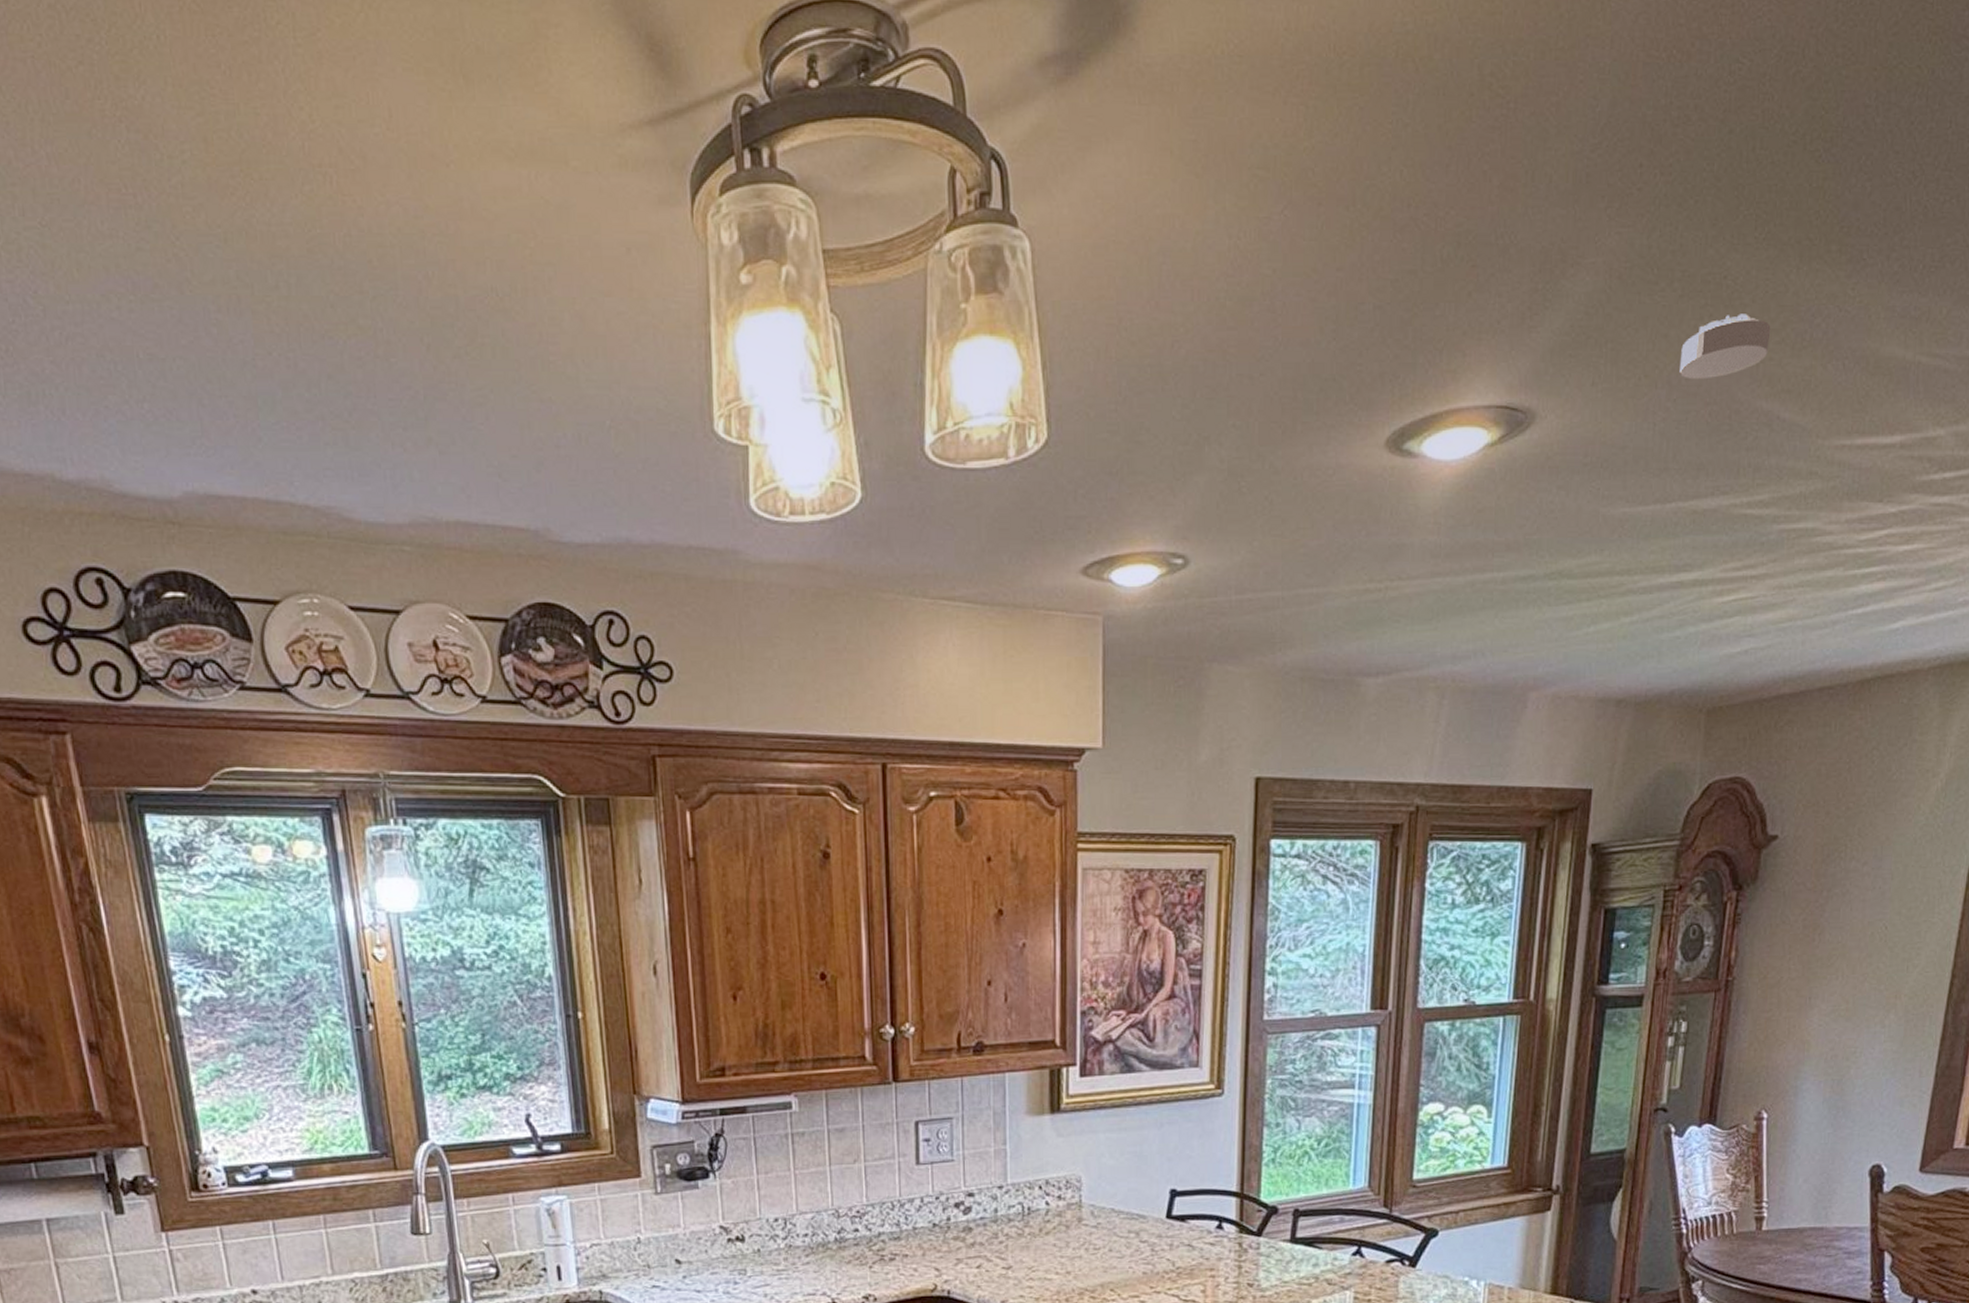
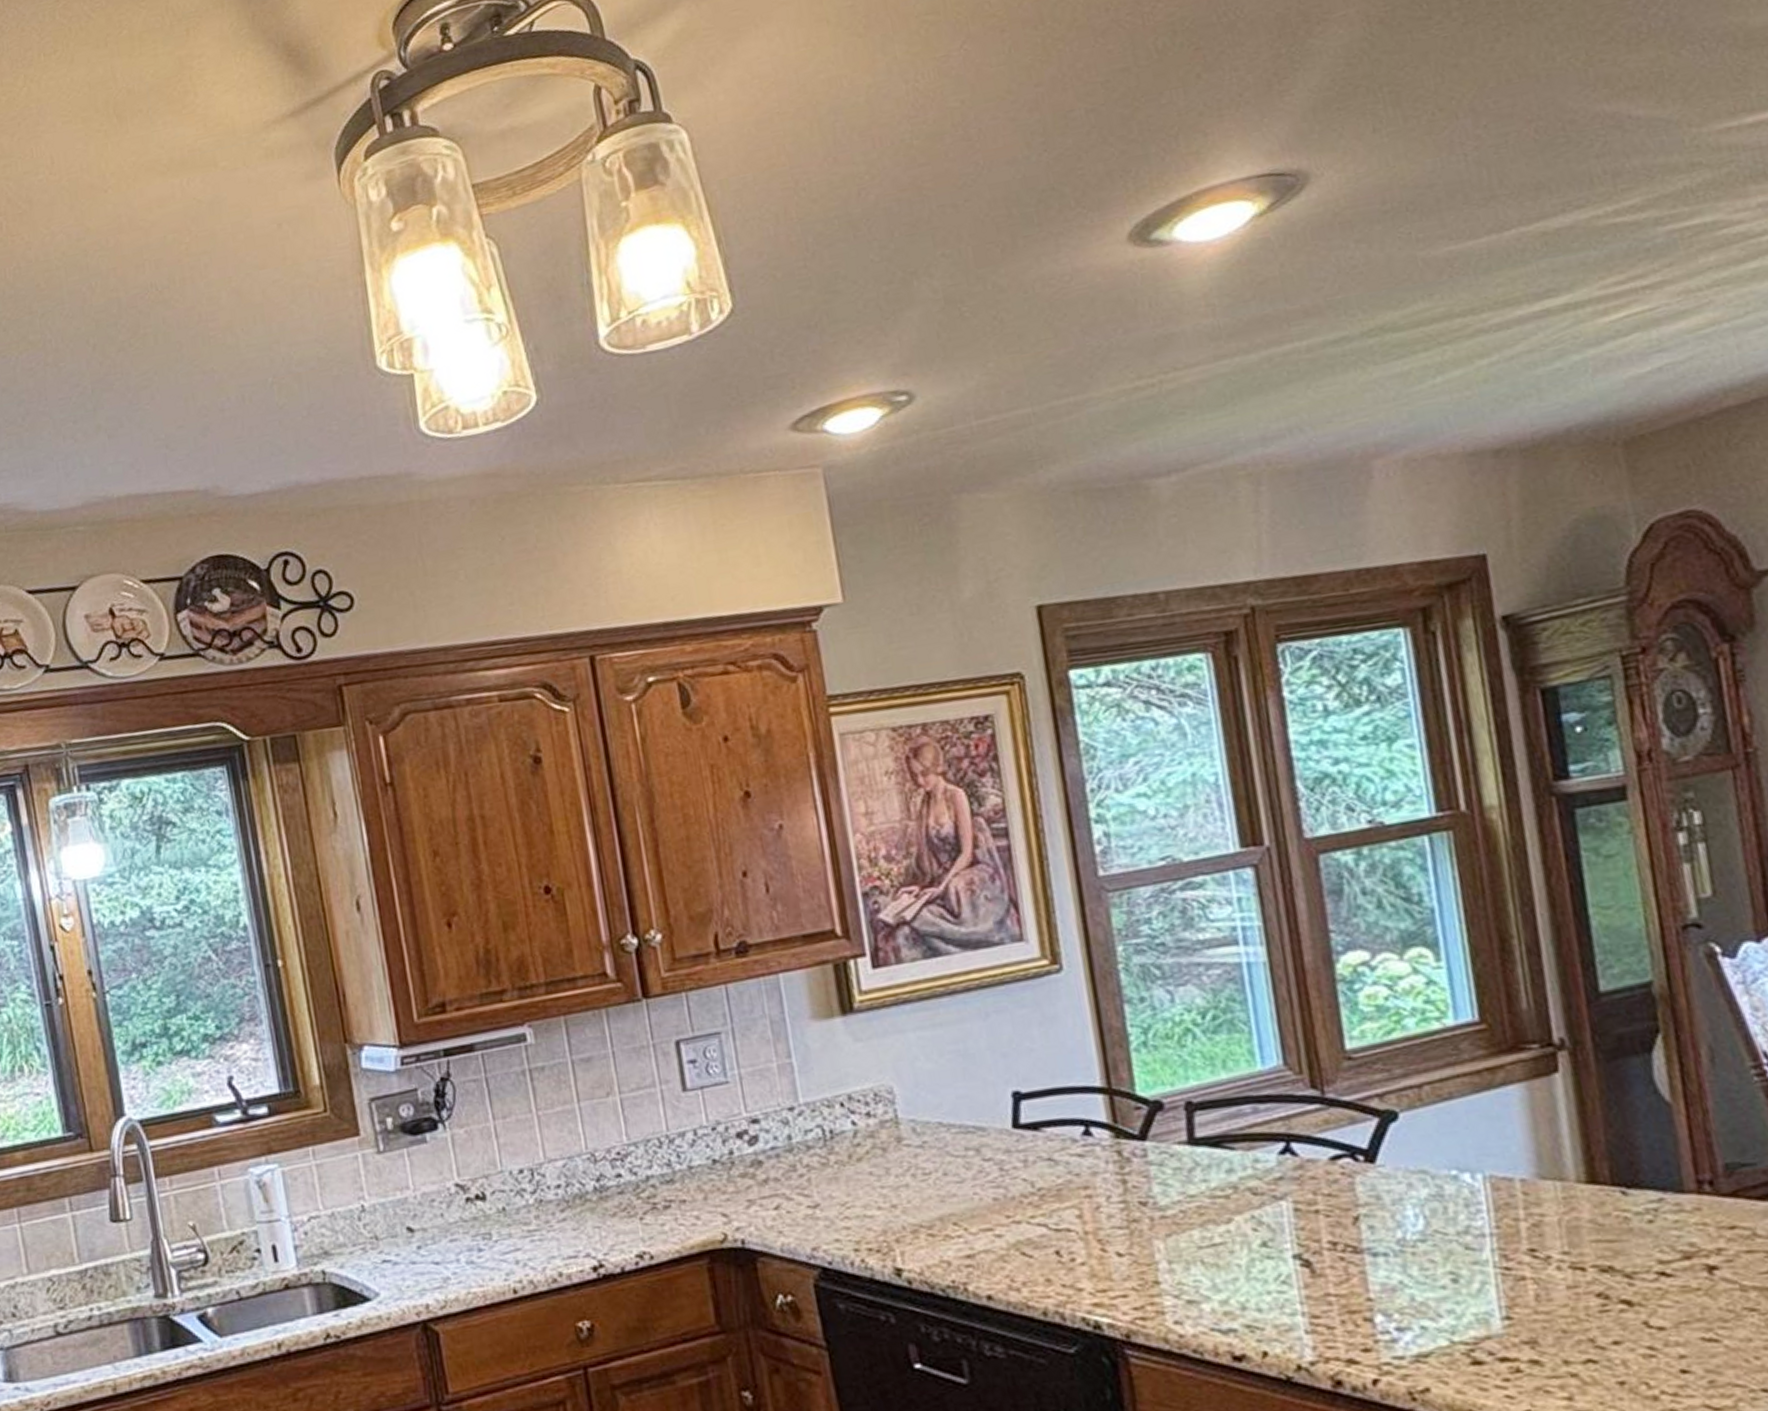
smoke detector: present [1679,314,1771,380] -> none [1479,23,1596,102]

